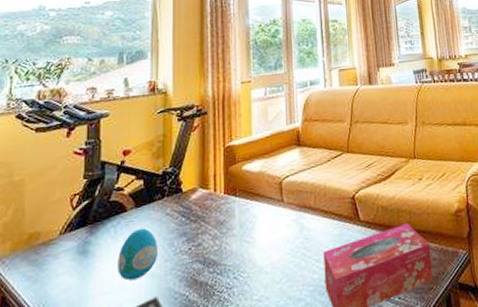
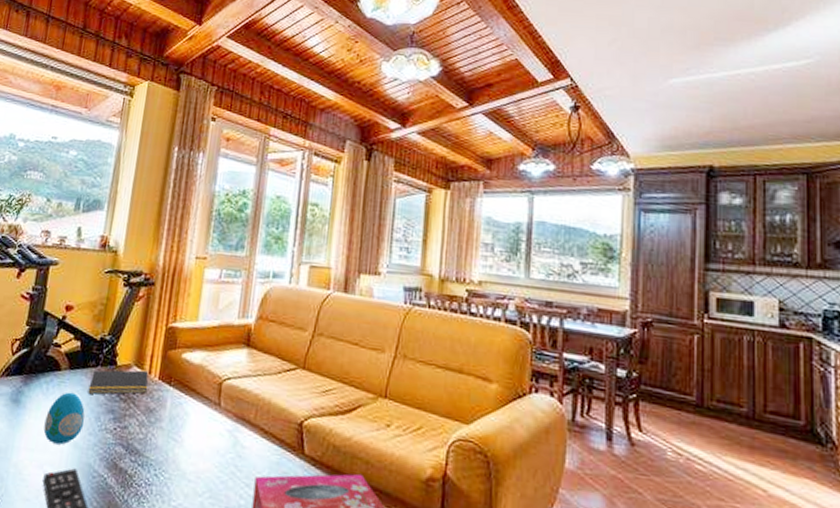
notepad: none [158,189,216,224] -> present [88,370,149,395]

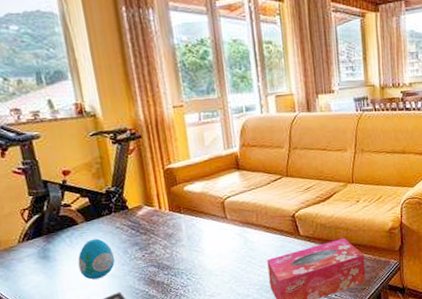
notepad: present [88,370,149,395] -> none [108,207,163,236]

